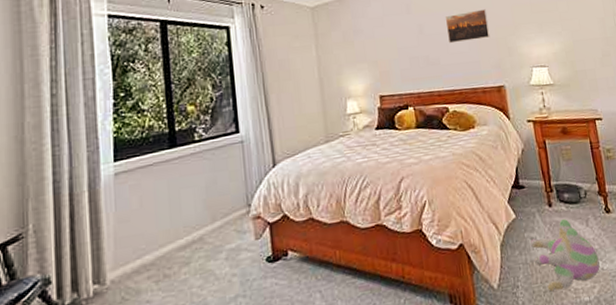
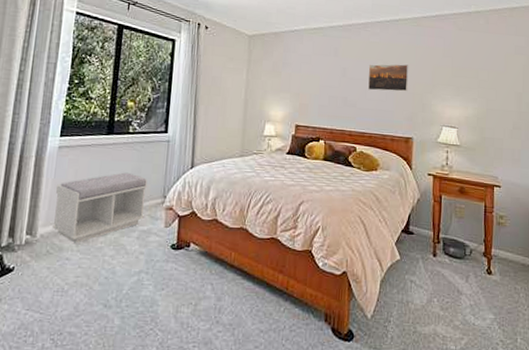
bench: none [120,186,231,282] -> present [52,172,147,243]
plush toy: present [530,219,600,292] -> none [408,271,473,334]

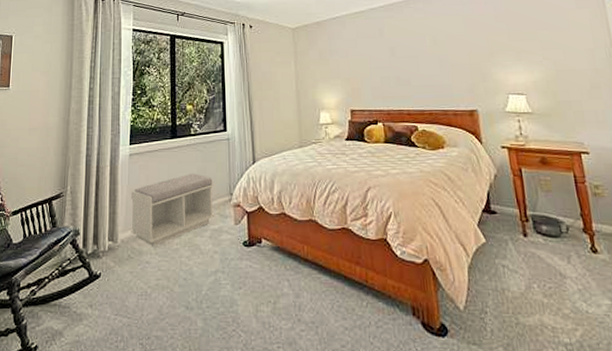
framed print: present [368,64,409,92] -> none [417,35,464,66]

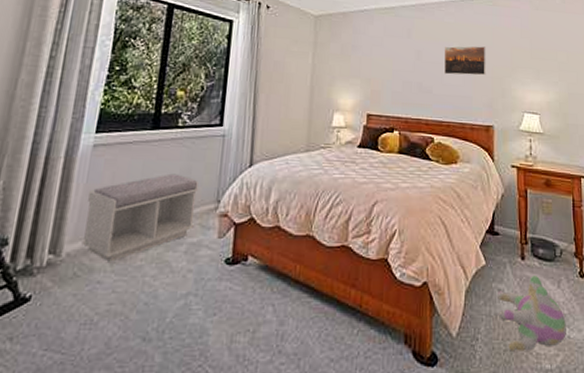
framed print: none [417,35,464,66] -> present [444,46,486,76]
plush toy: none [501,252,584,325] -> present [496,276,567,351]

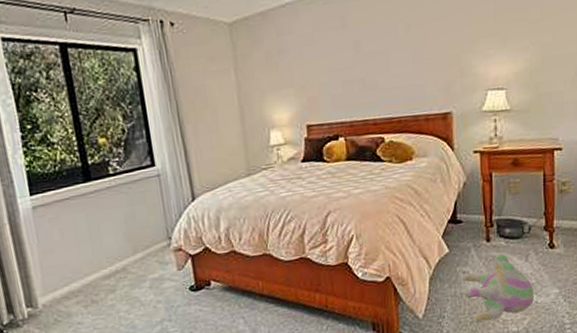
bench: present [81,173,198,262] -> none [44,219,153,306]
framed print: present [444,46,486,76] -> none [387,20,441,64]

